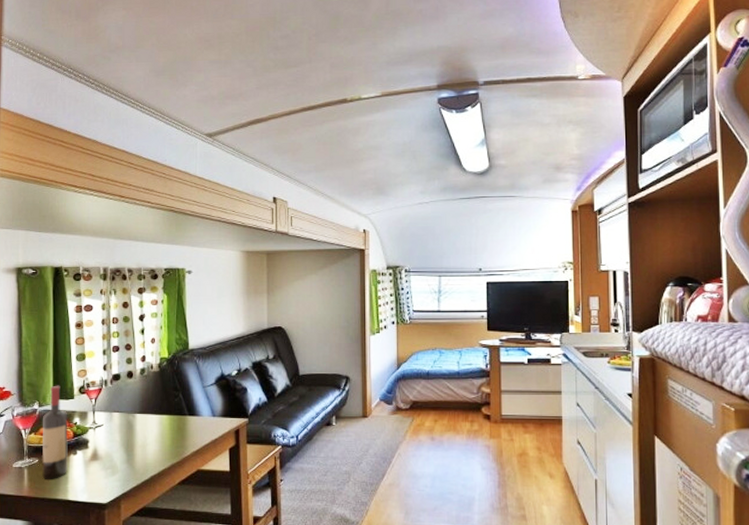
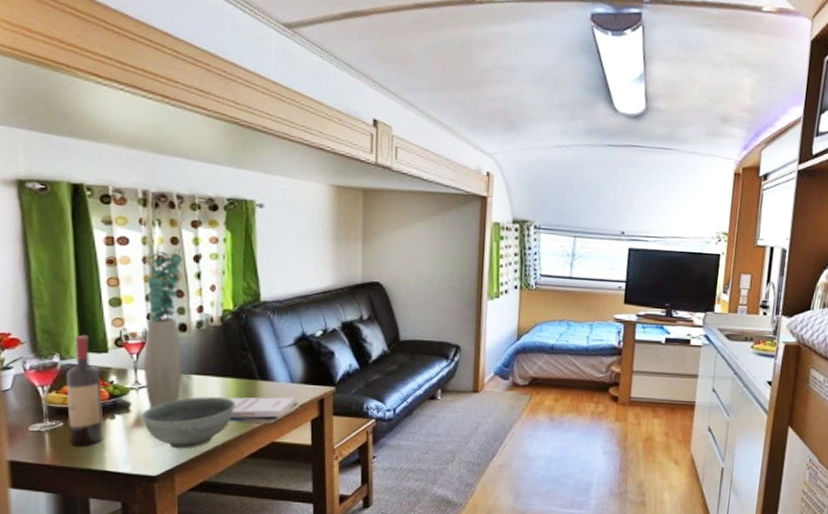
bowl: none [96,432,170,478] -> present [141,396,236,448]
vase: none [100,309,131,445] -> present [144,245,183,409]
books: none [163,429,220,454] -> present [227,397,300,425]

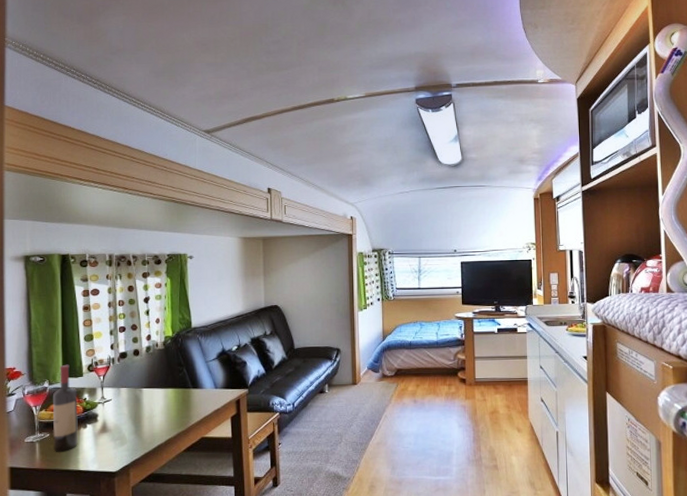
bowl: present [141,396,236,448] -> none [105,404,175,448]
vase: present [144,245,183,409] -> none [108,293,136,418]
books: present [227,397,300,425] -> none [168,400,222,423]

